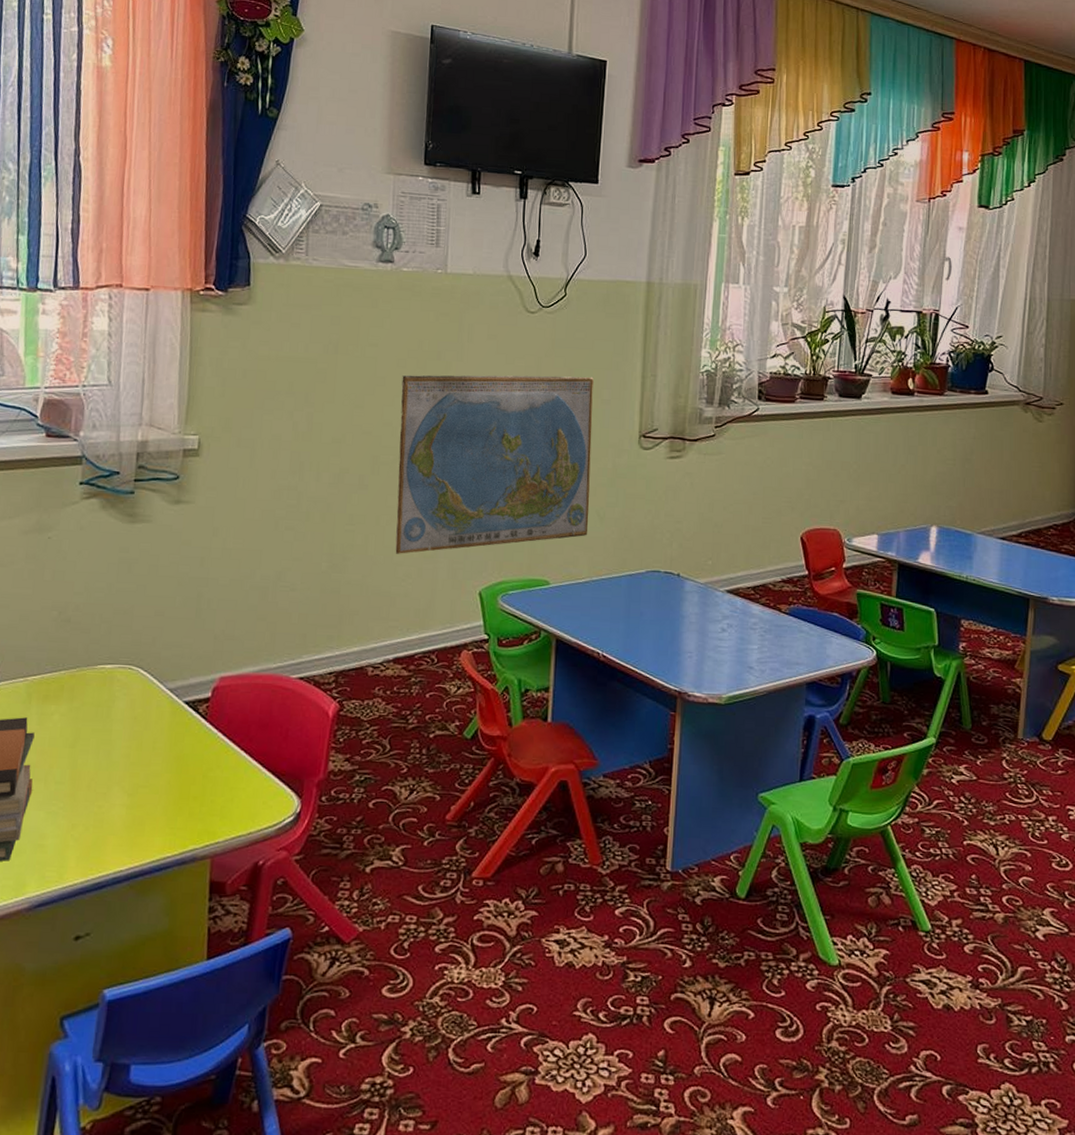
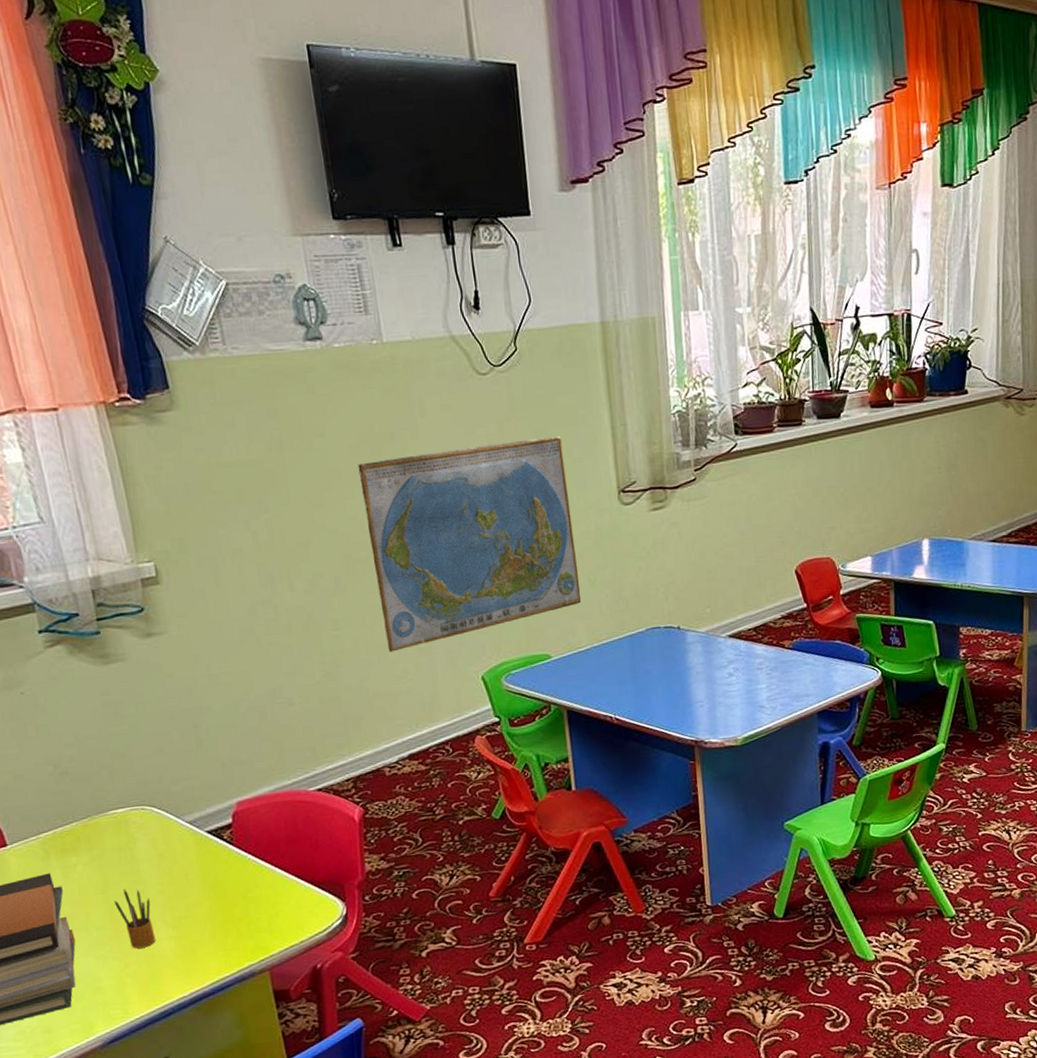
pencil box: none [79,745,113,811] -> present [114,888,156,949]

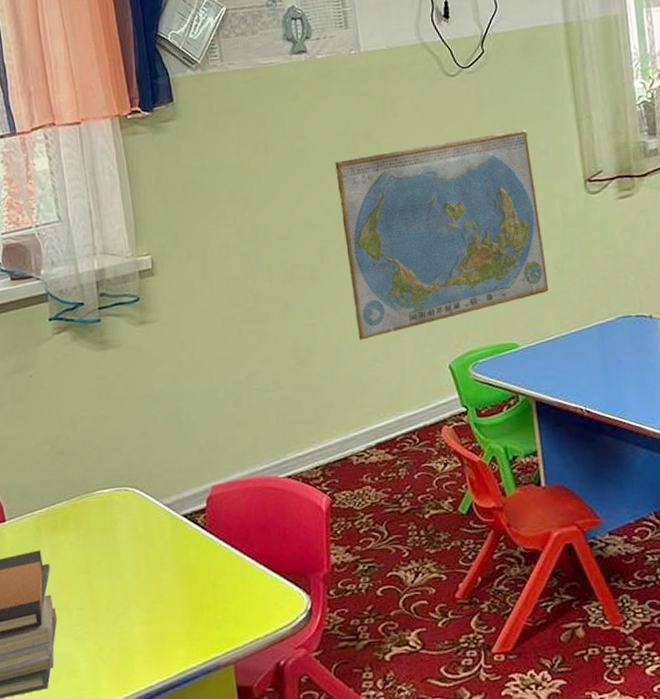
pencil box: present [114,888,156,949] -> none [94,569,130,632]

